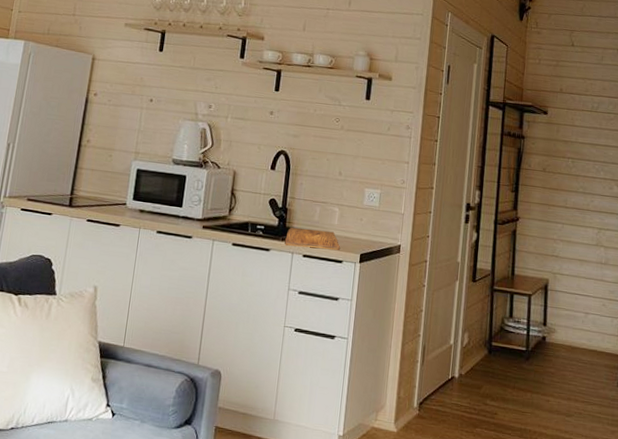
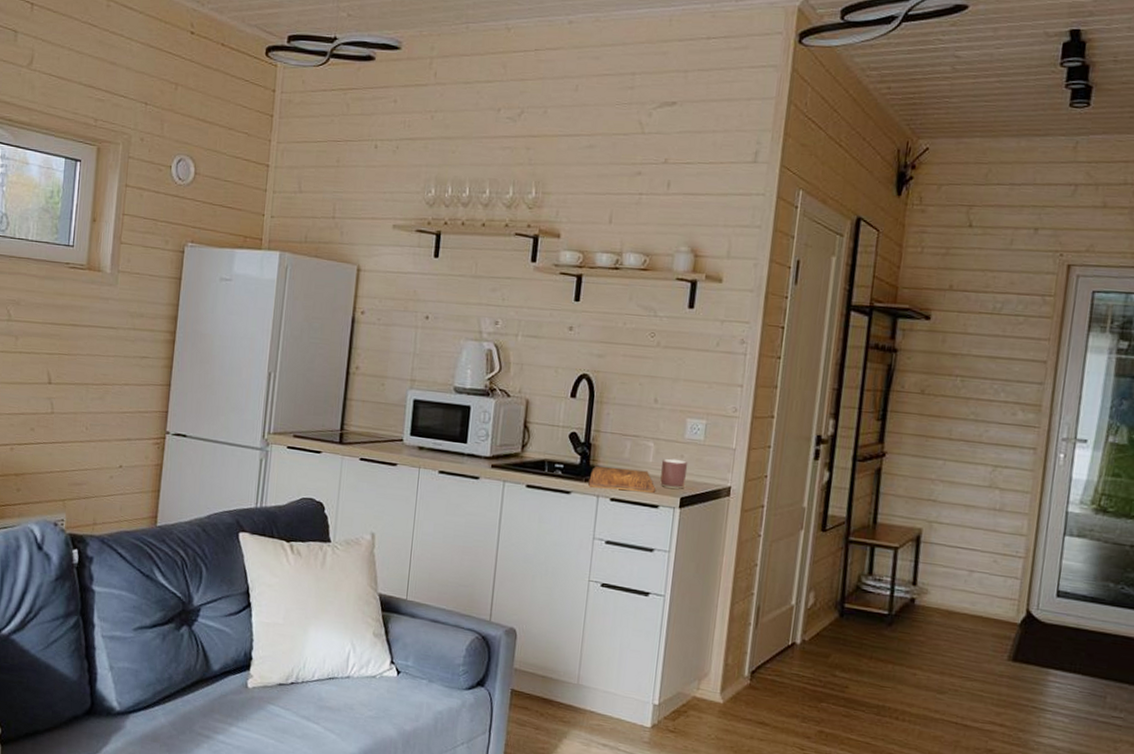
mug: none [344,221,367,247] -> present [660,458,688,489]

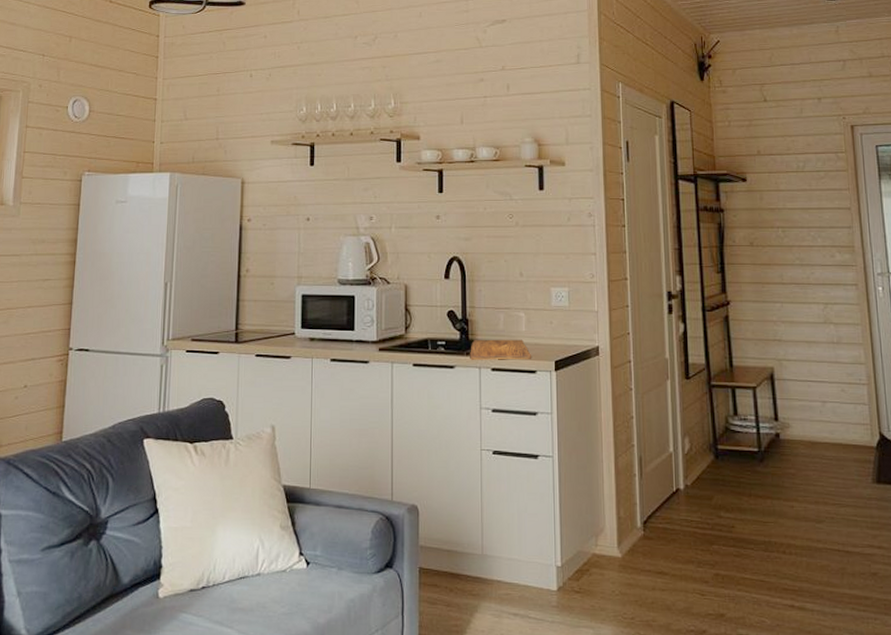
mug: present [660,458,688,489] -> none [533,326,558,354]

